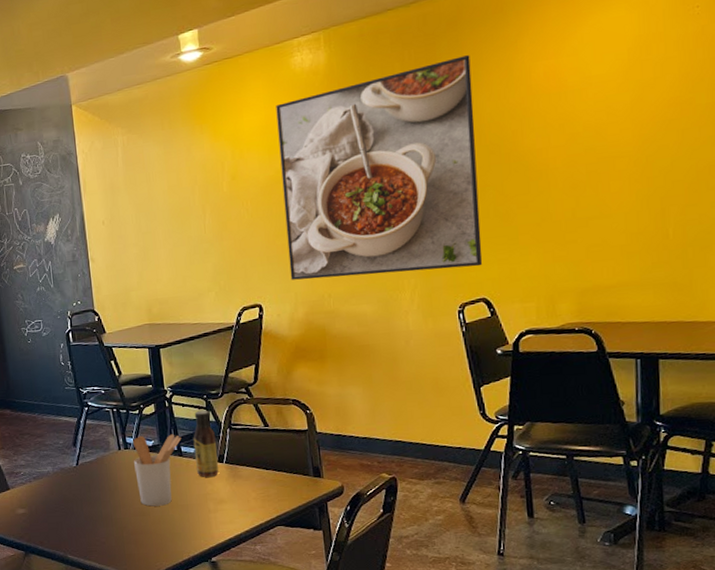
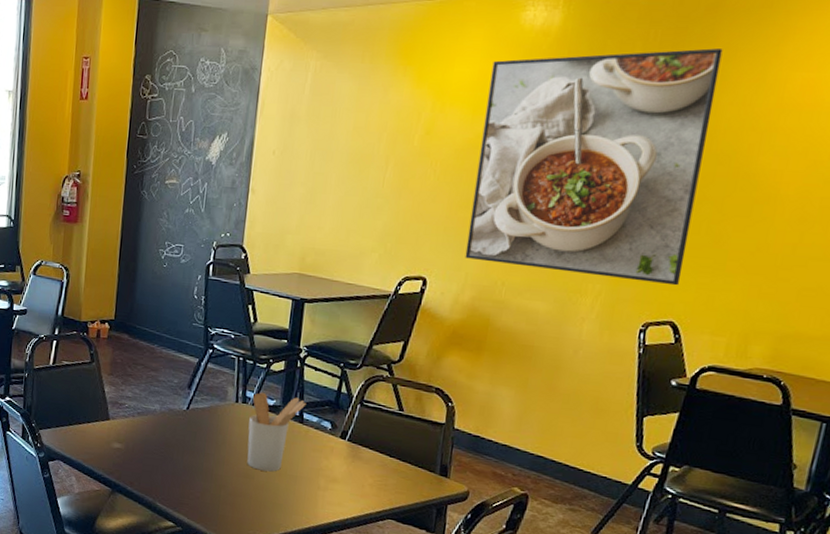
sauce bottle: present [193,410,219,477] -> none [314,378,344,453]

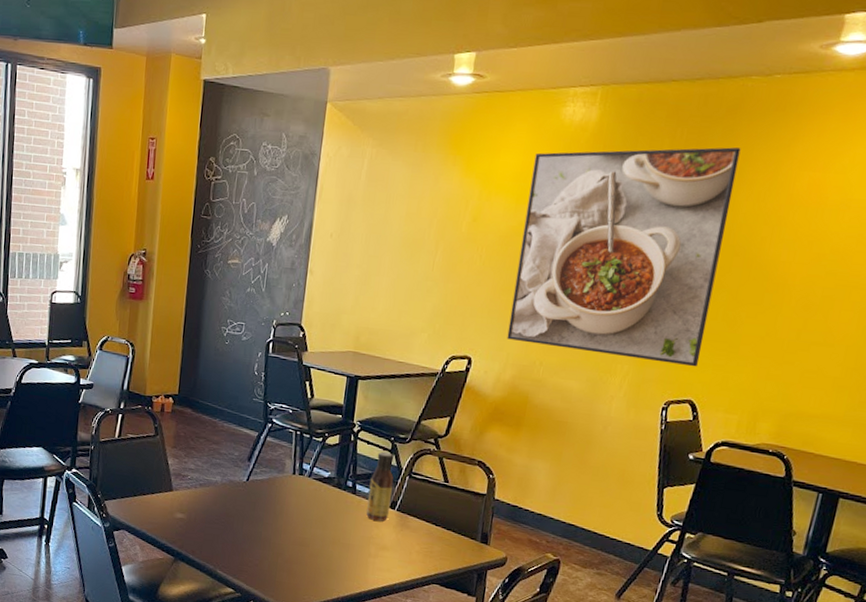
utensil holder: present [247,392,307,472] -> none [303,464,359,540]
sauce bottle: none [314,378,344,453] -> present [366,451,394,522]

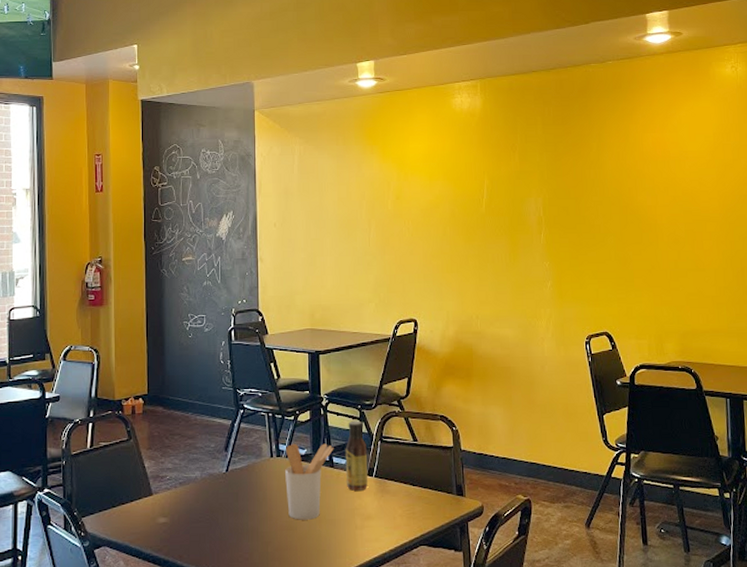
utensil holder: none [303,464,359,540] -> present [285,443,334,520]
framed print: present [506,147,741,367] -> none [438,119,606,303]

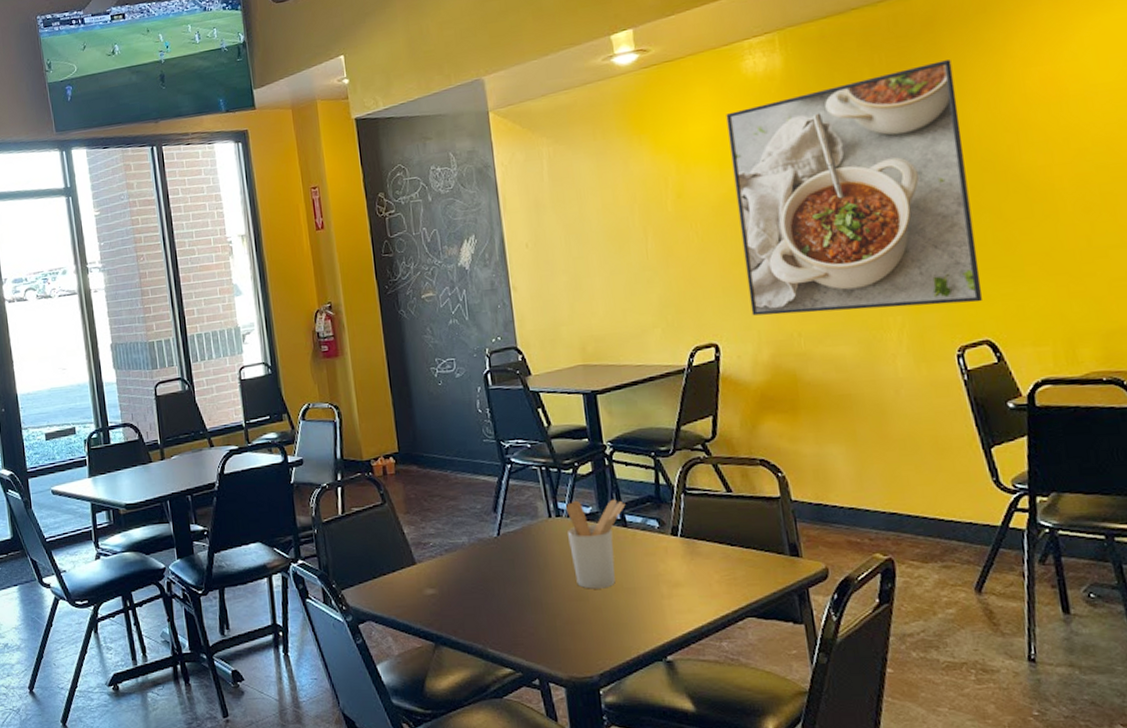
sauce bottle: present [345,420,367,491] -> none [639,470,672,554]
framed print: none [438,119,606,303] -> present [726,60,983,316]

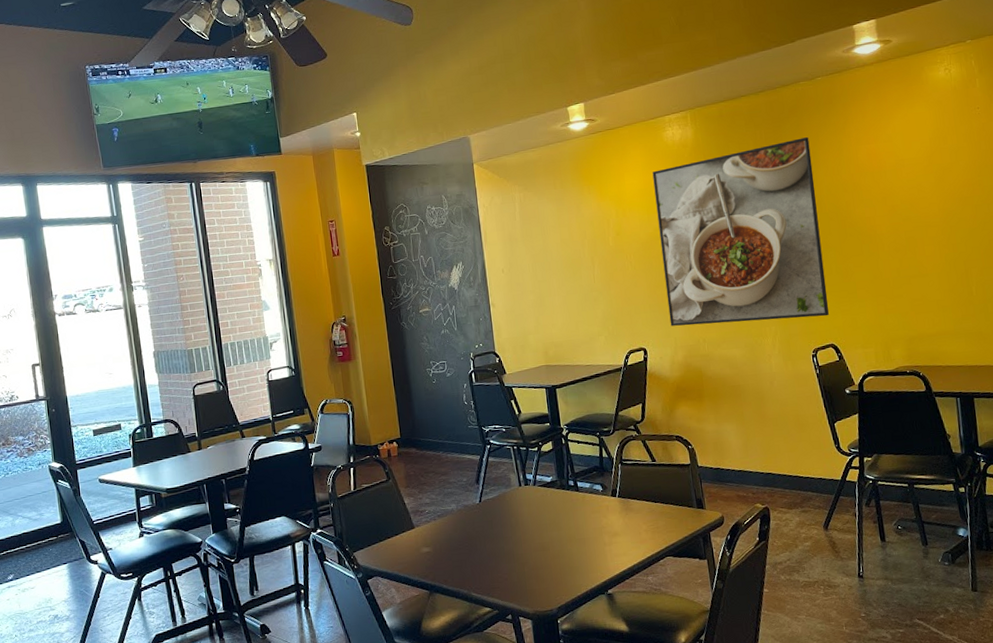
utensil holder: present [566,499,626,589] -> none [533,470,578,541]

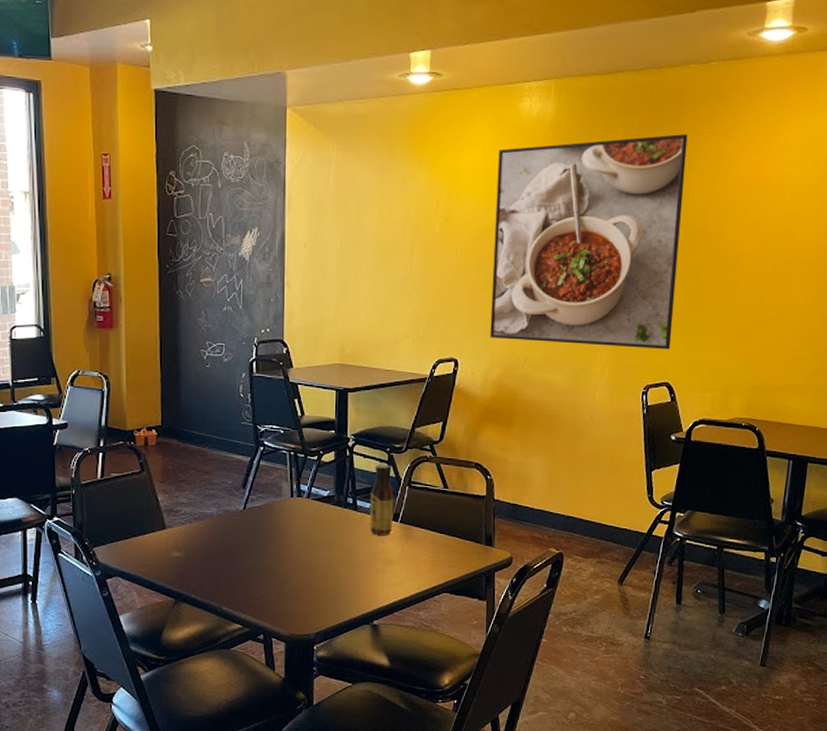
sauce bottle: none [588,446,612,511] -> present [369,463,393,535]

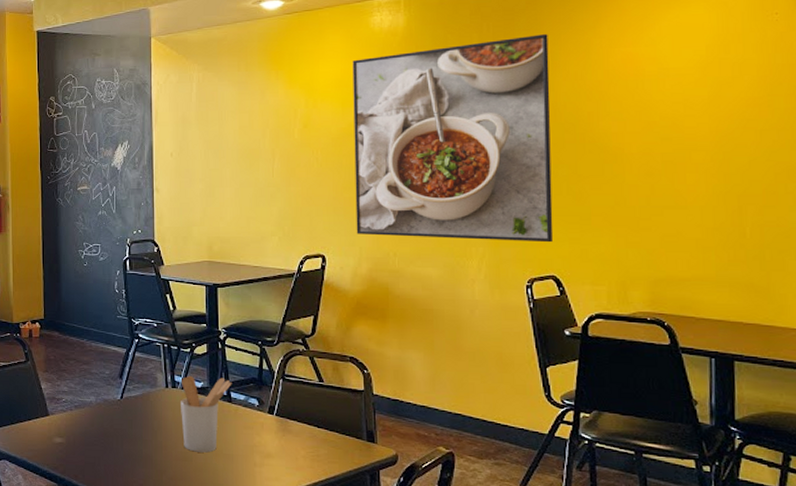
utensil holder: none [305,484,359,562] -> present [181,375,232,453]
sauce bottle: present [369,463,393,535] -> none [244,356,268,428]

